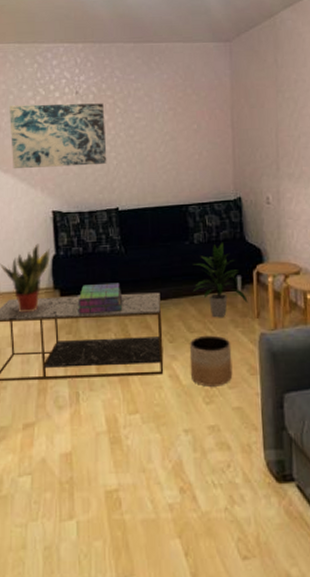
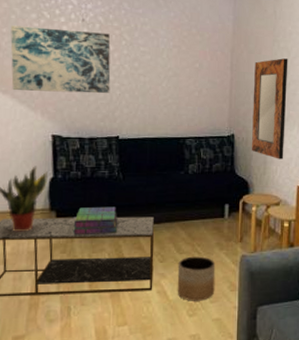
indoor plant: present [193,242,248,318] -> none [185,173,233,241]
home mirror: none [258,109,300,222] -> present [252,58,288,159]

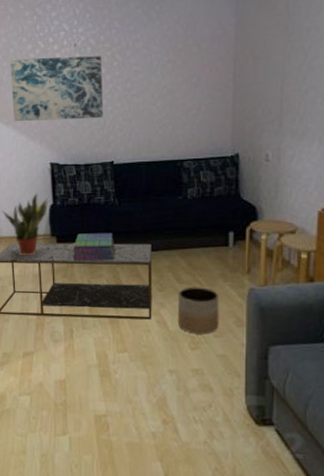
home mirror: present [252,58,288,159] -> none [260,61,305,181]

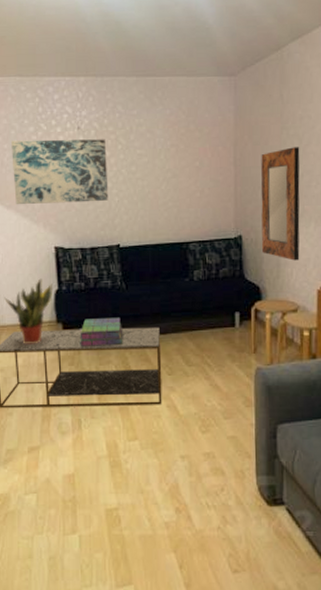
planter: present [177,287,219,335] -> none [187,369,229,417]
home mirror: none [260,61,305,181] -> present [261,147,300,261]

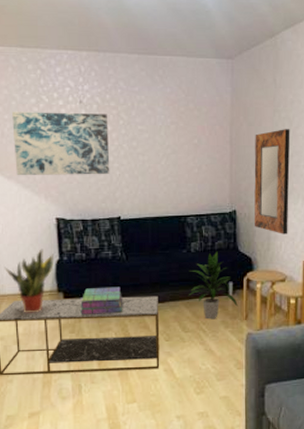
indoor plant: none [192,279,245,353] -> present [189,251,238,320]

